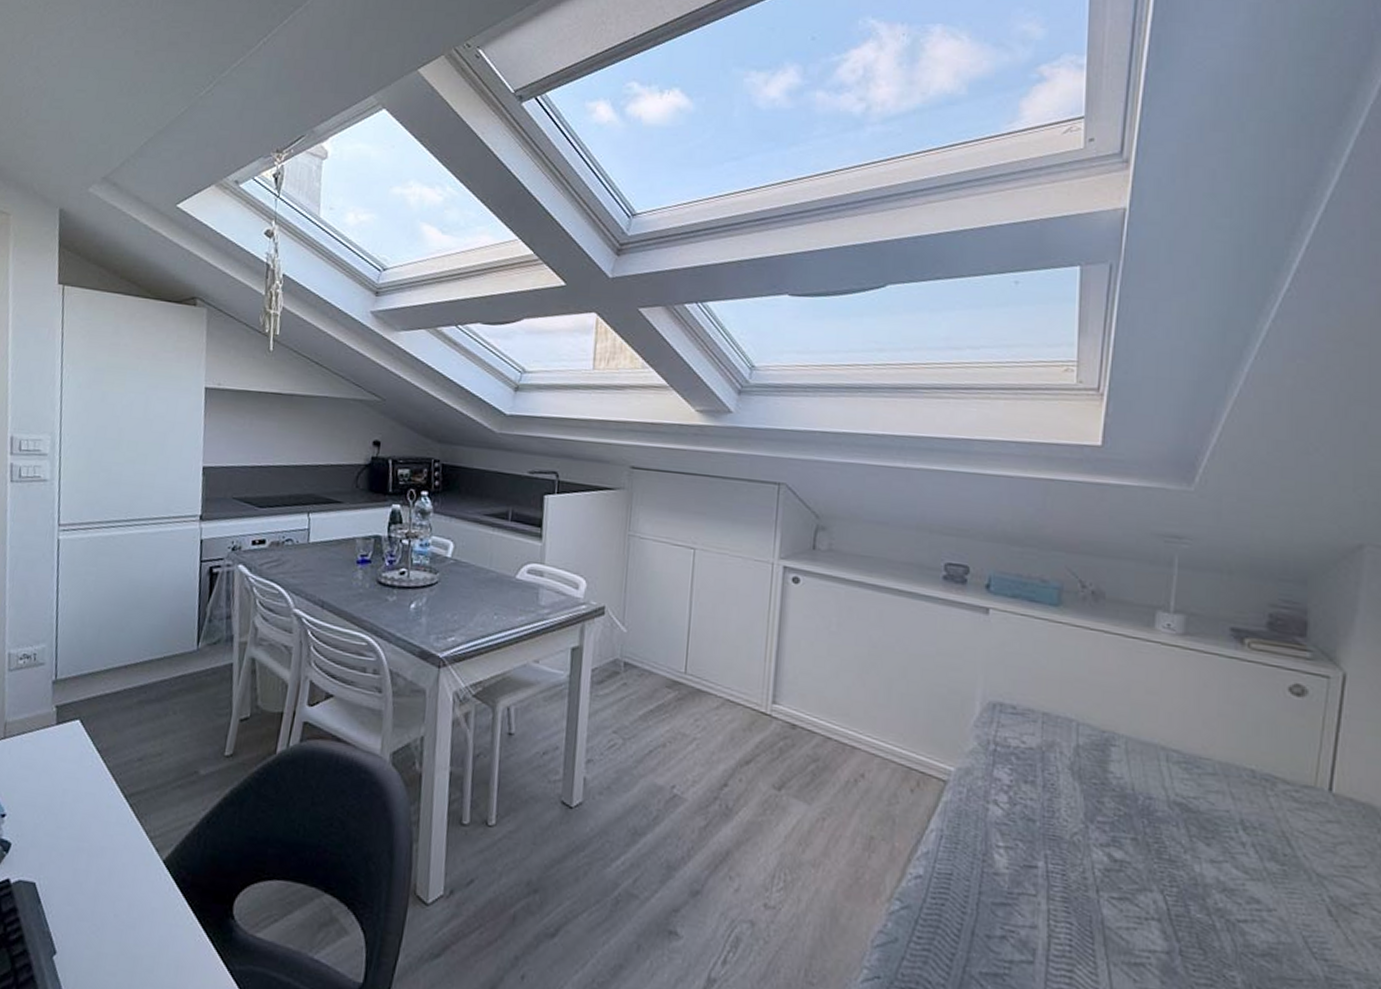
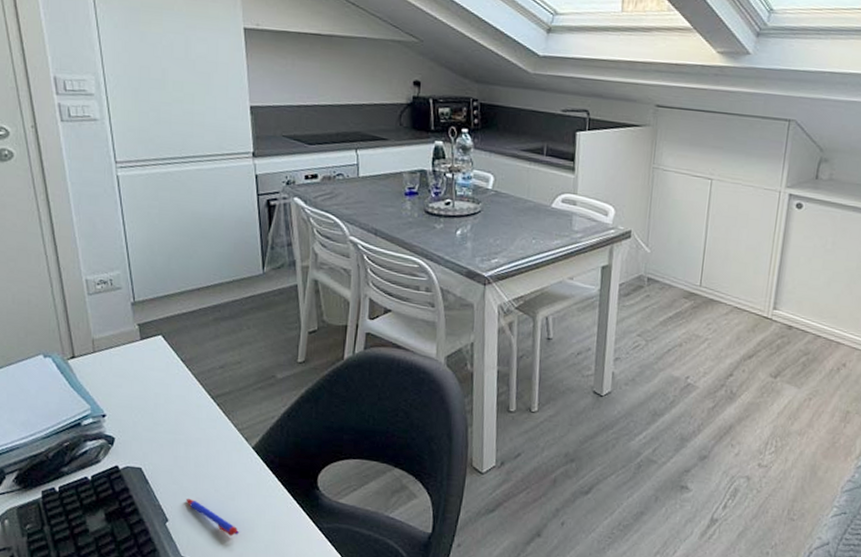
pen: none [79,924,136,978] -> present [185,498,239,537]

